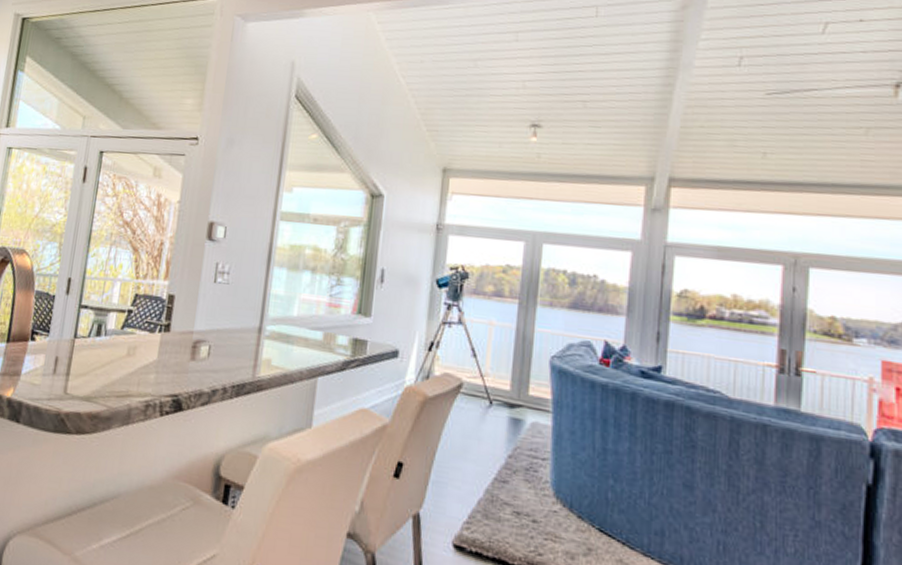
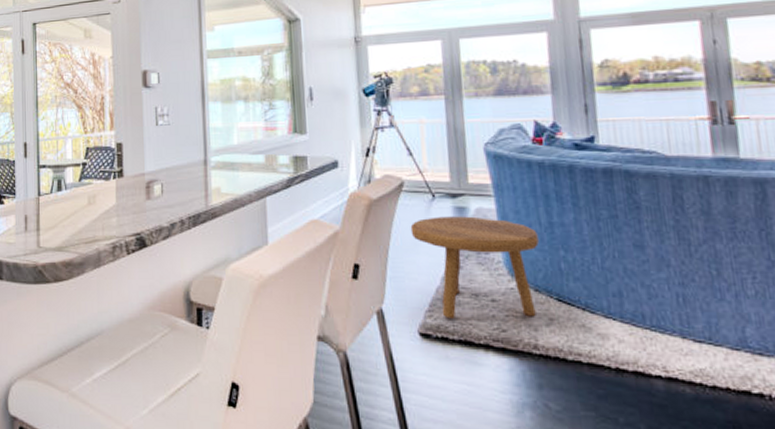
footstool: none [461,424,590,545] -> present [410,216,539,319]

